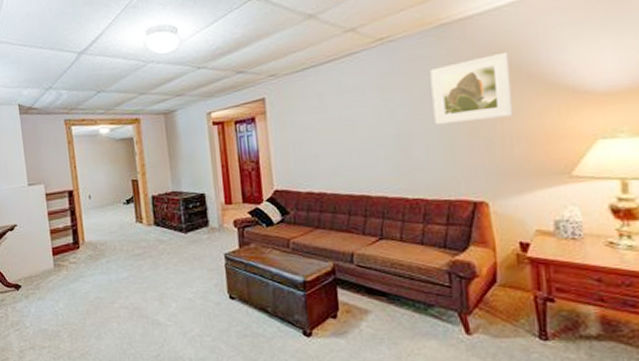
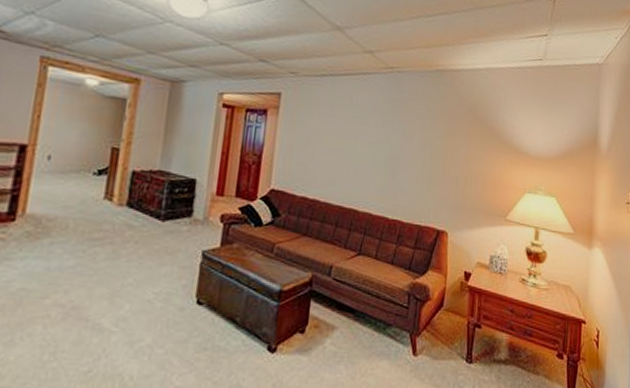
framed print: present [430,51,513,125] -> none [420,105,480,161]

